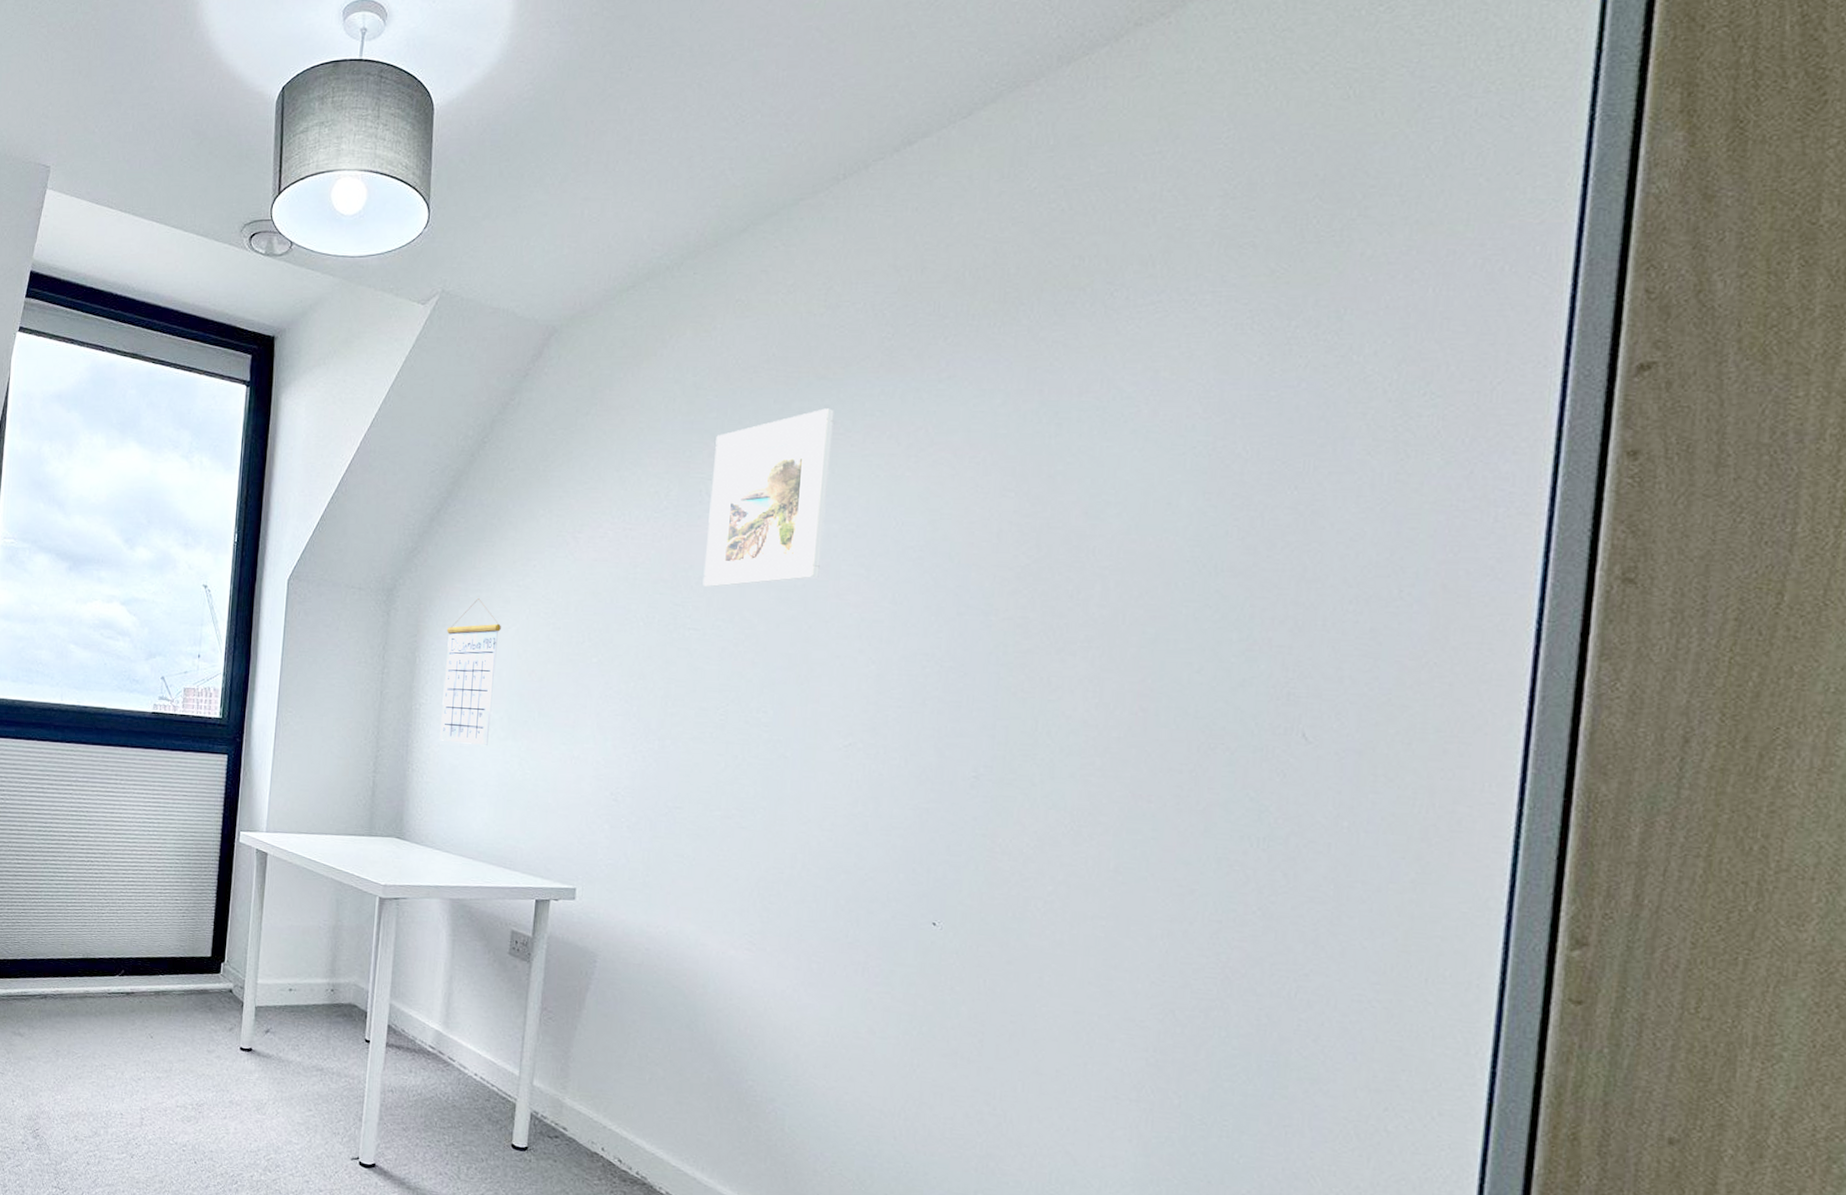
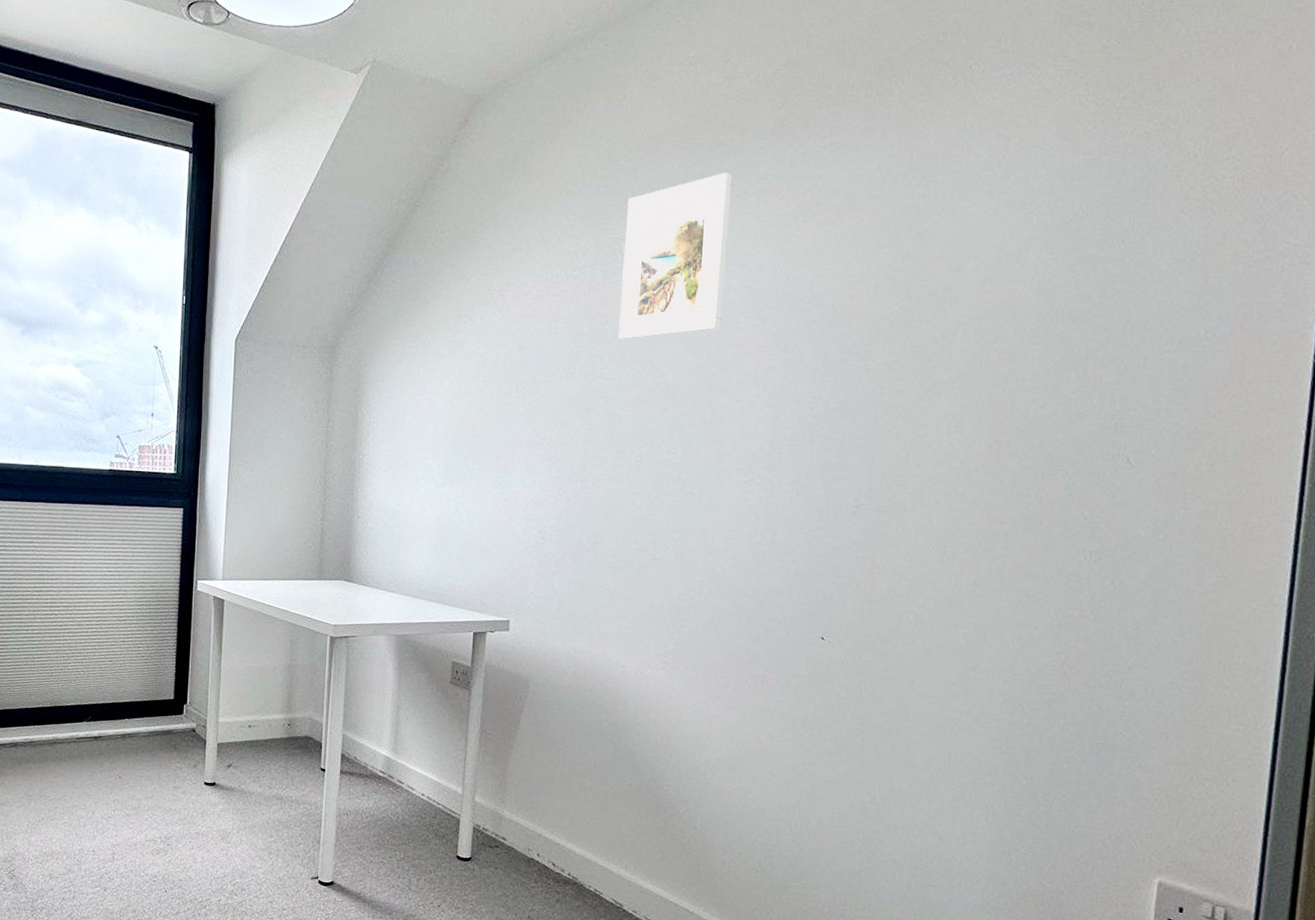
calendar: present [439,598,501,746] -> none [381,354,436,493]

